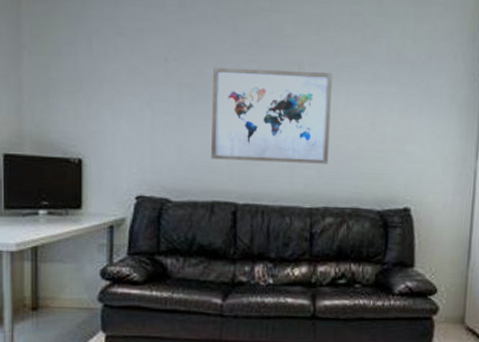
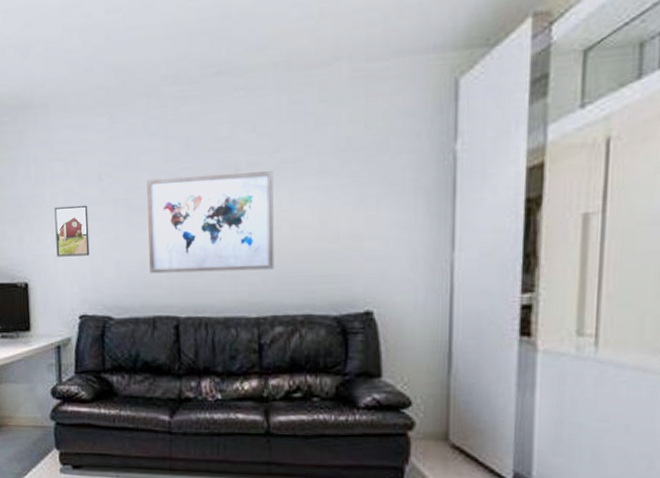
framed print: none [115,83,152,136] -> present [54,205,90,257]

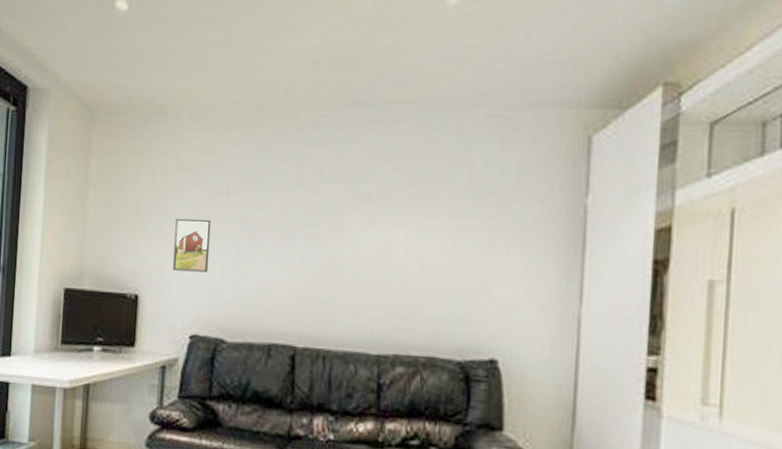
wall art: present [147,171,274,274] -> none [270,200,405,306]

